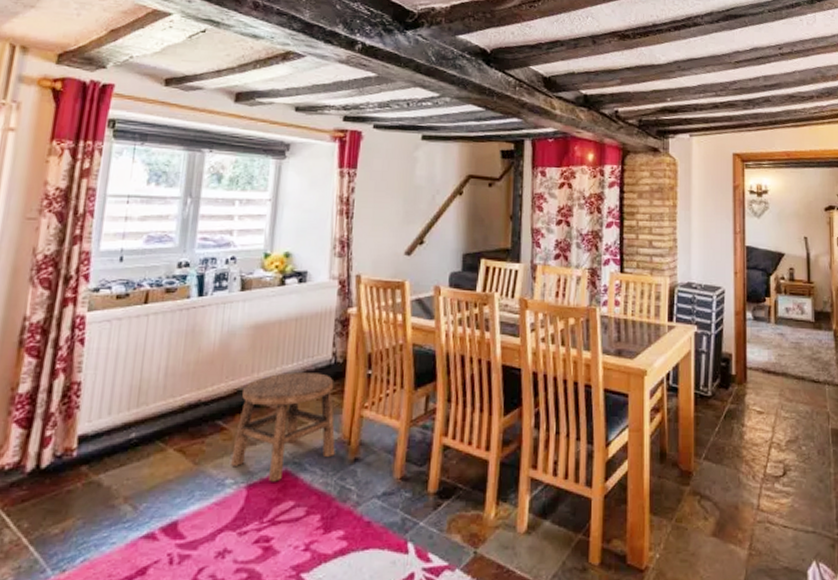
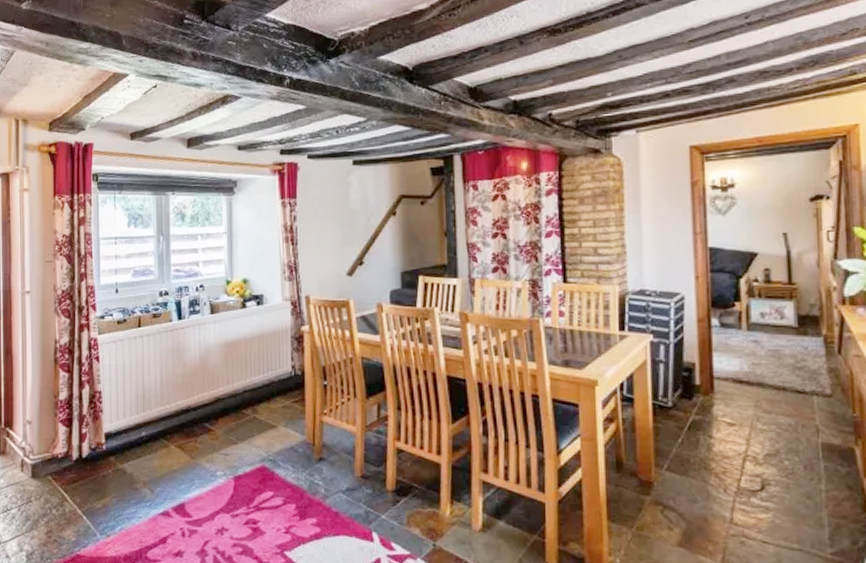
stool: present [231,372,335,482] -> none [219,383,302,475]

